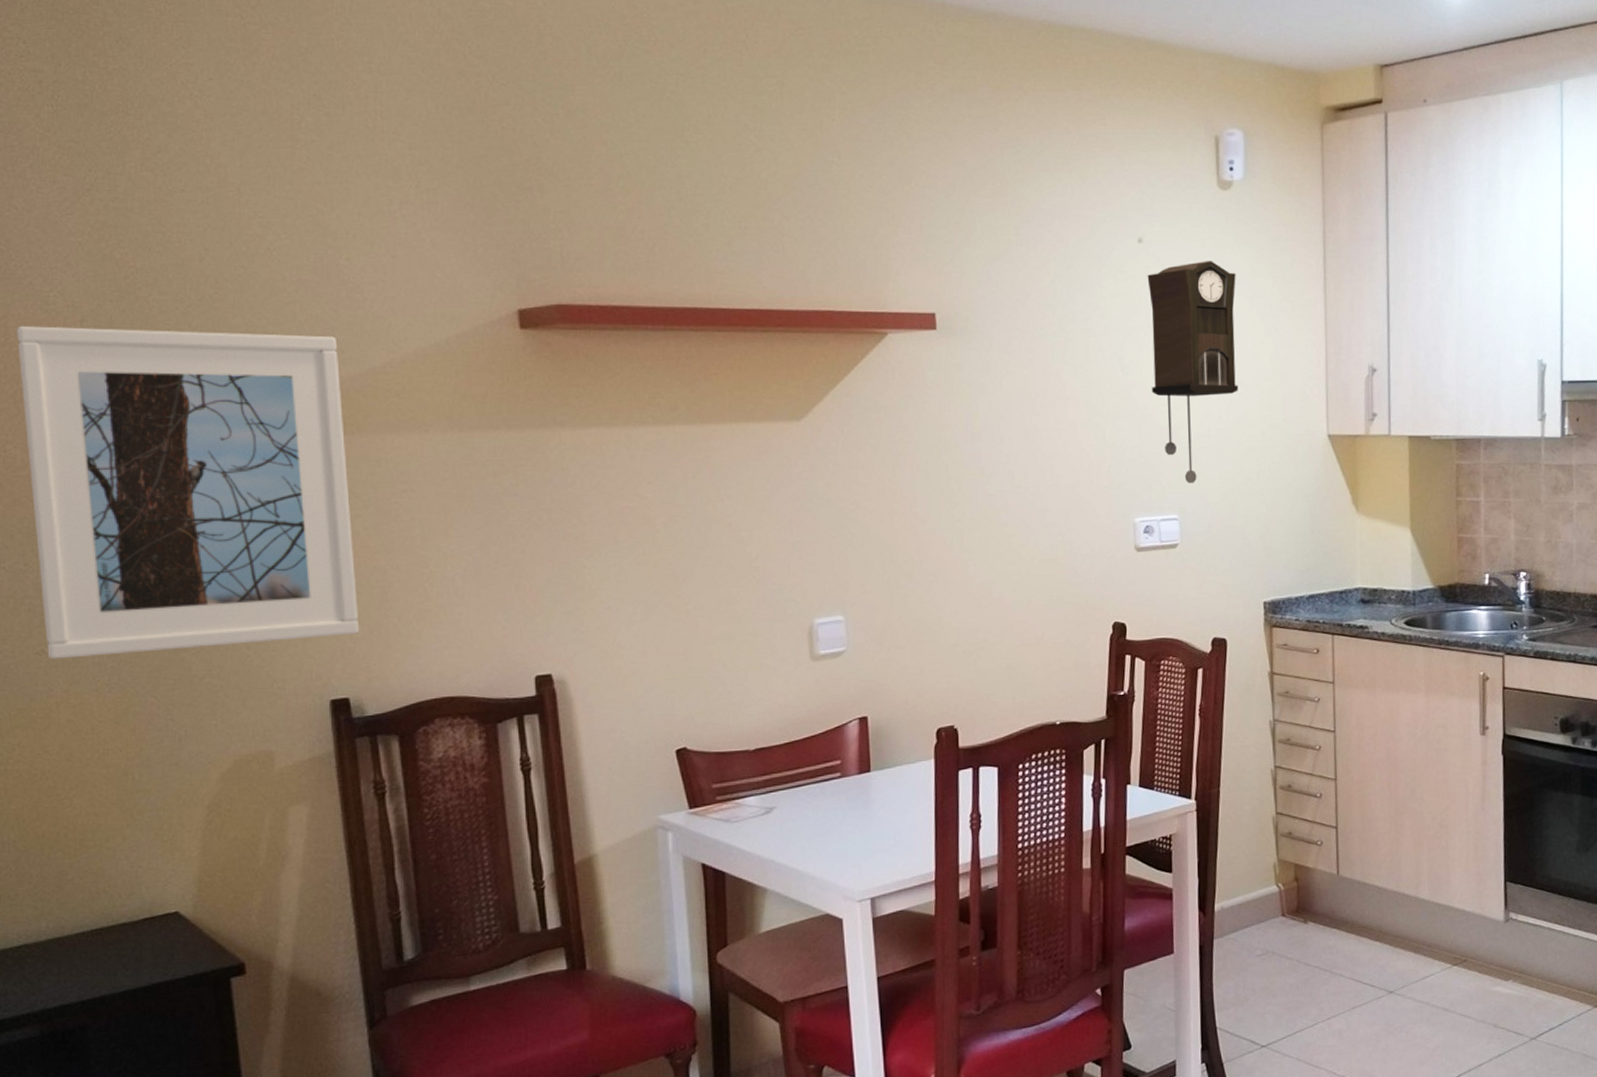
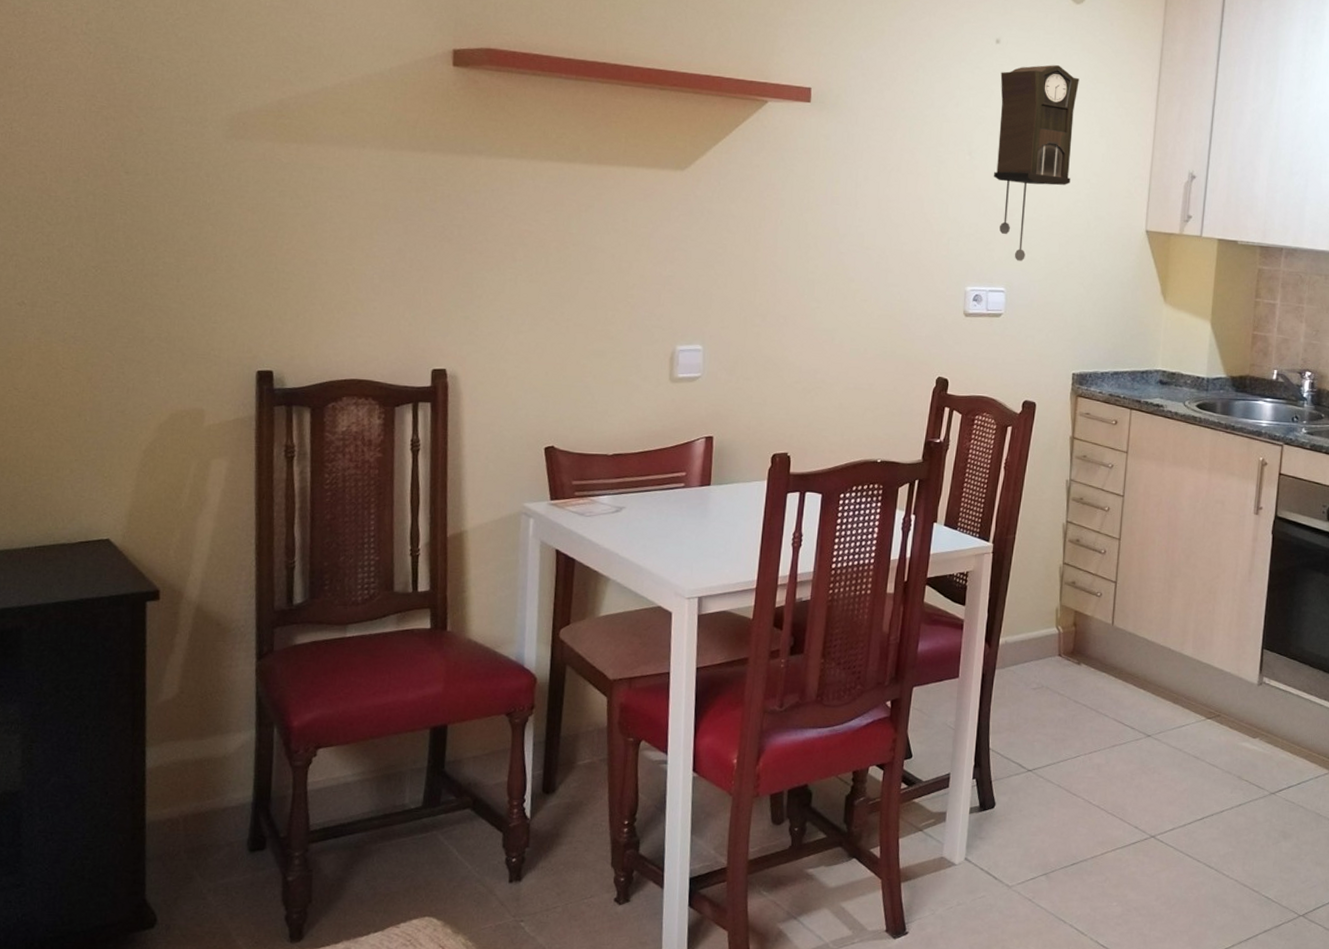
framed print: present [17,326,360,659] -> none [26,23,298,317]

